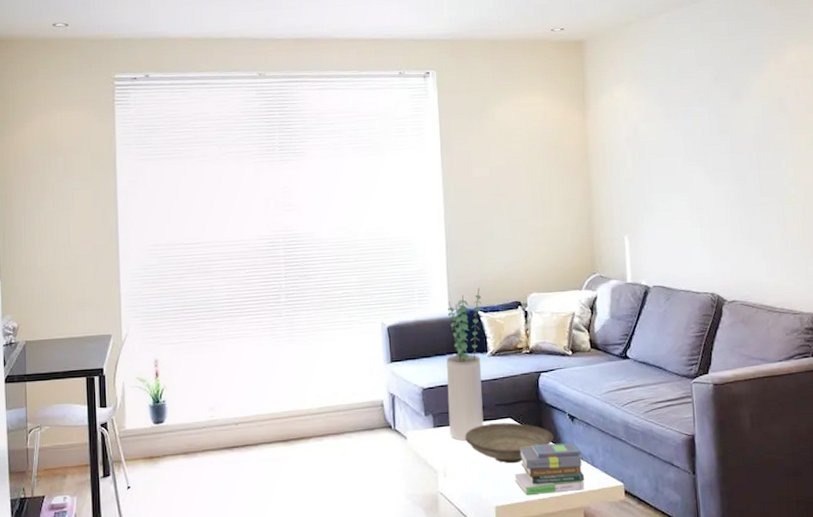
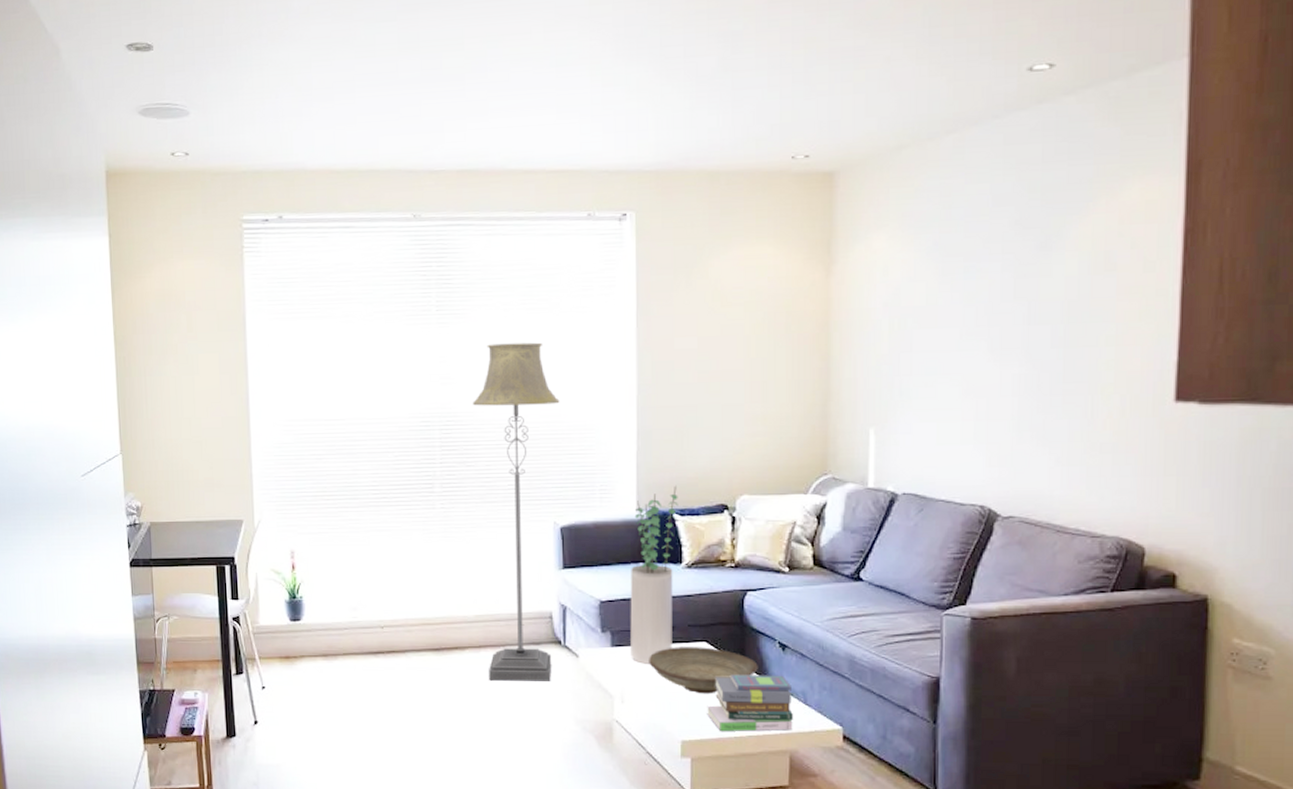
floor lamp: none [310,174,385,466] -> present [472,342,560,681]

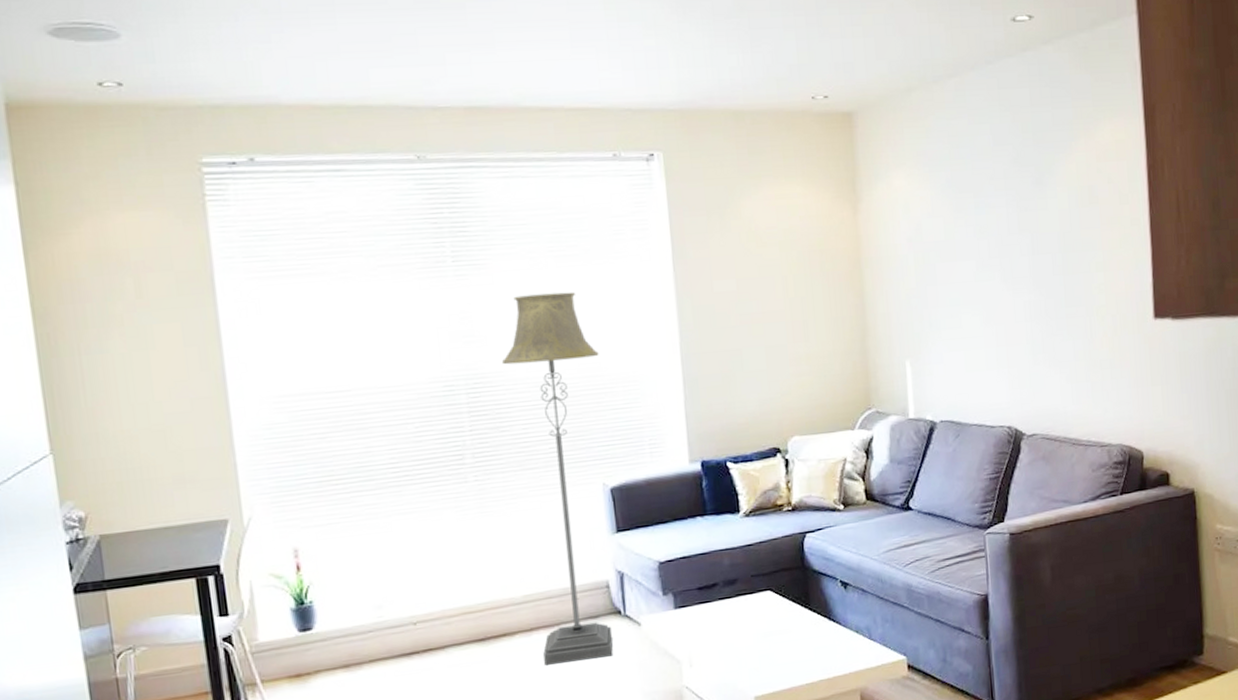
vase: present [630,485,678,664] -> none [687,432,737,623]
decorative bowl: present [649,647,758,694] -> none [714,595,823,645]
books: present [707,674,793,731] -> none [777,613,861,680]

